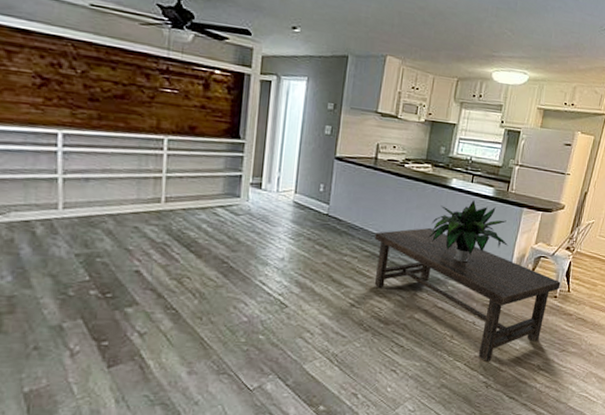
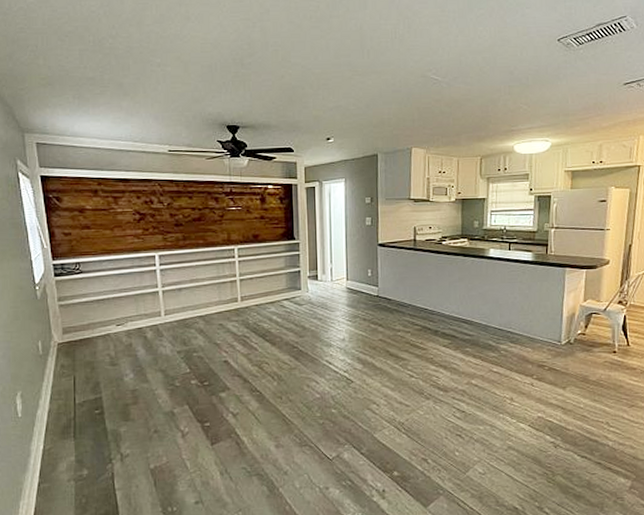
coffee table: present [374,227,561,362] -> none [423,297,618,422]
potted plant: present [428,200,509,263] -> none [474,267,556,327]

